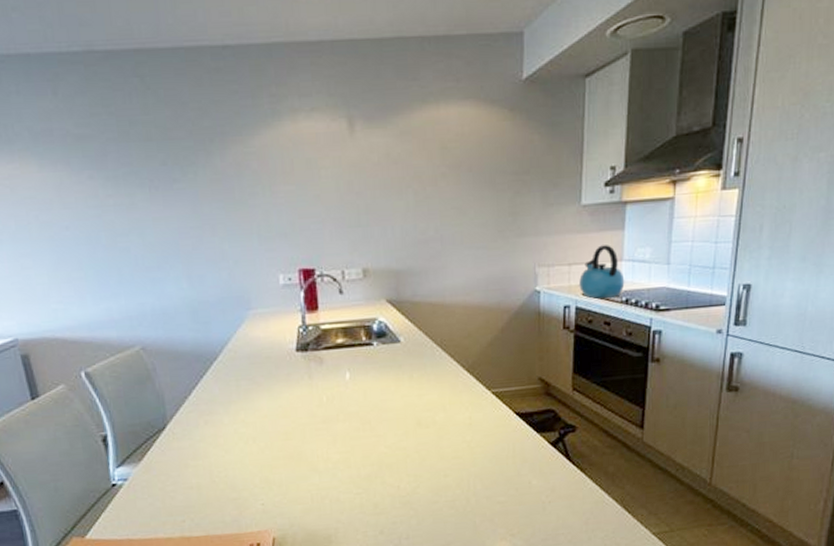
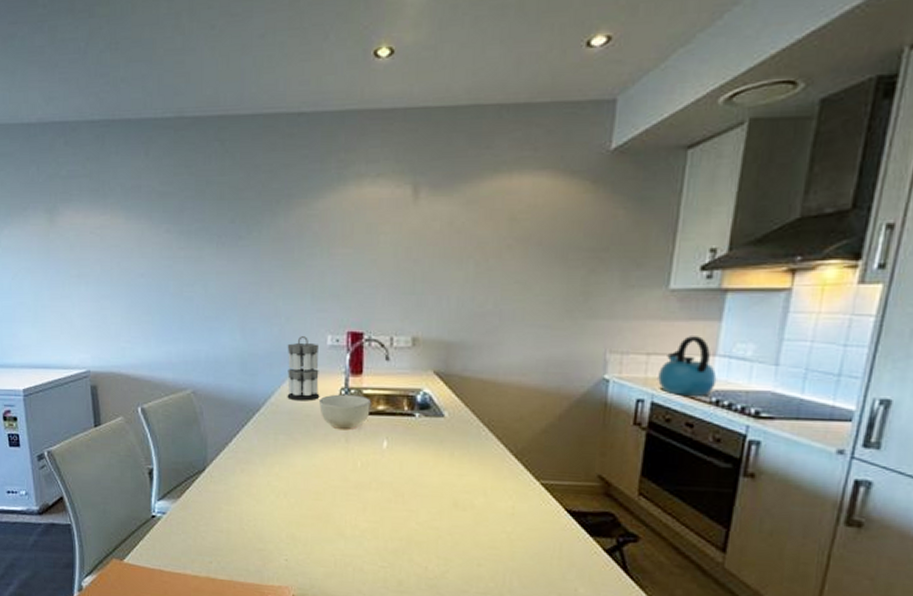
spice rack: none [238,278,278,345] -> present [287,336,320,402]
bowl: none [278,331,331,368] -> present [319,394,372,431]

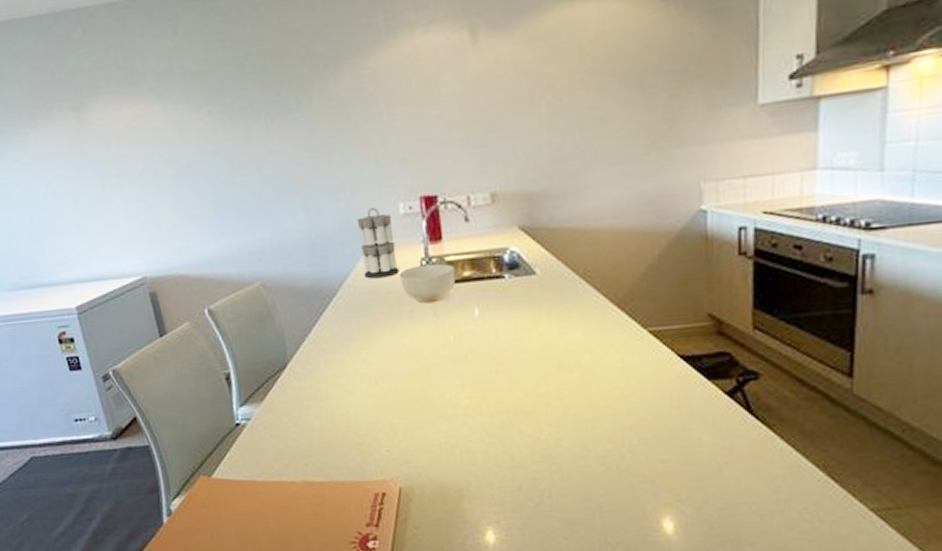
kettle: present [658,336,717,396] -> none [758,150,821,217]

